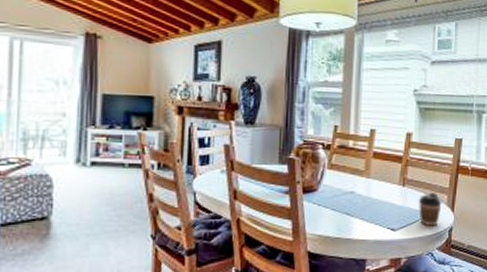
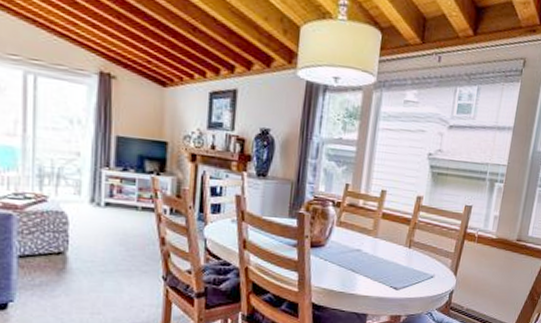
coffee cup: present [418,193,442,227] -> none [422,256,446,289]

